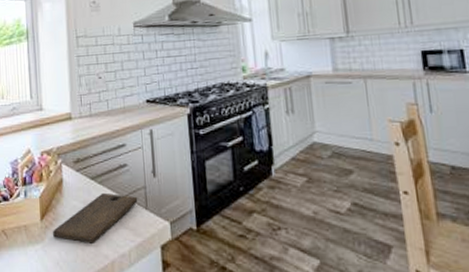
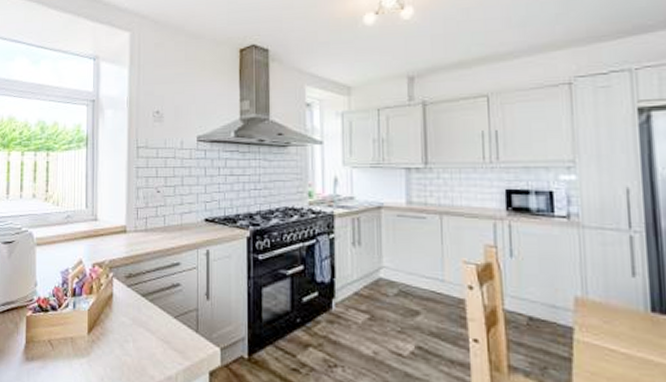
cutting board: present [53,192,138,243] -> none [99,311,189,363]

